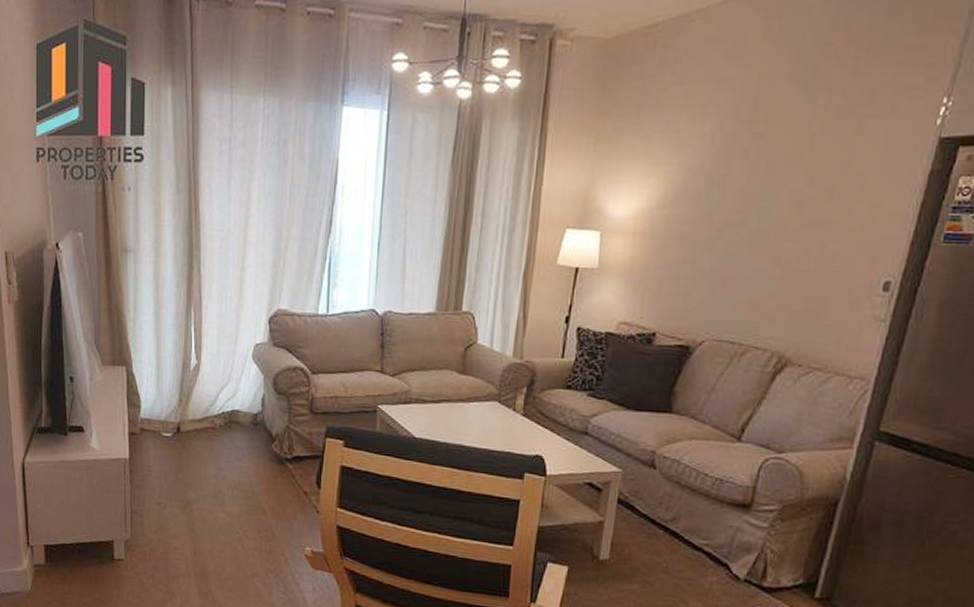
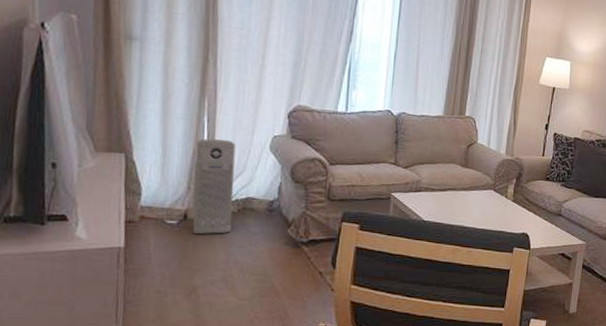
air purifier: none [183,349,220,448] -> present [192,138,236,234]

